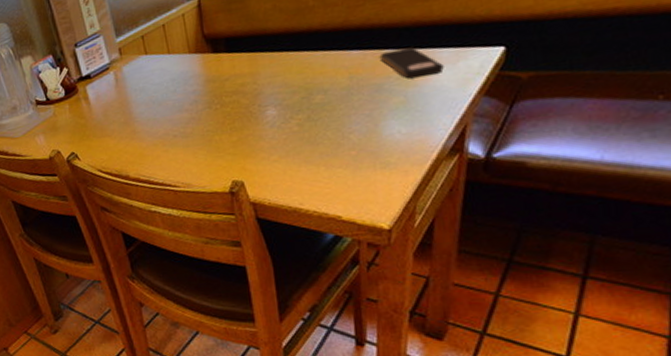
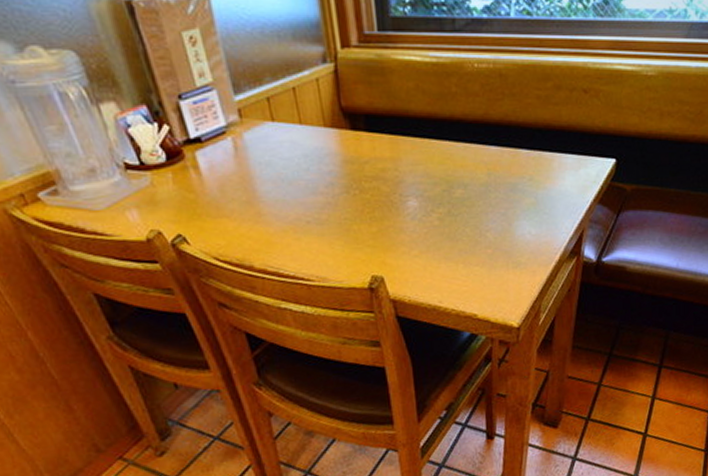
phone: present [379,47,444,78] -> none [515,149,568,180]

